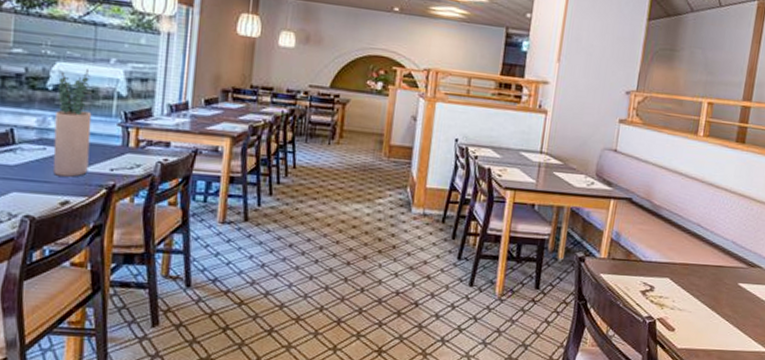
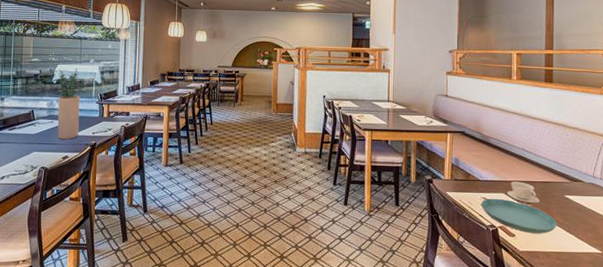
saucer: none [639,283,725,328] -> present [481,198,557,234]
teacup: none [672,264,709,291] -> present [507,181,540,203]

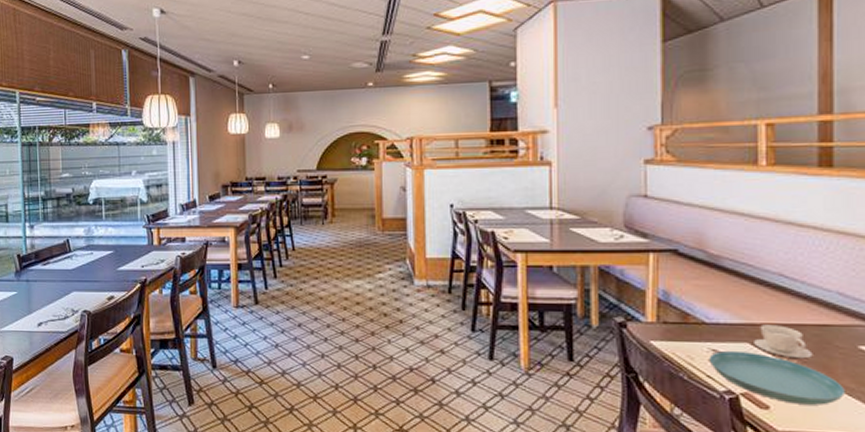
vase: present [57,67,80,140] -> none [96,182,125,275]

